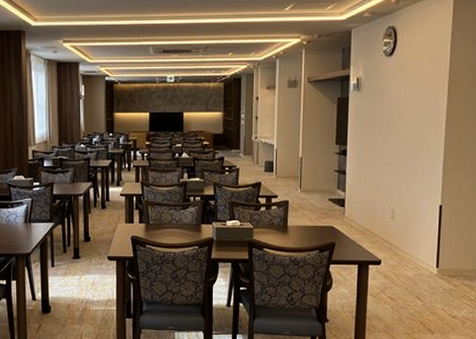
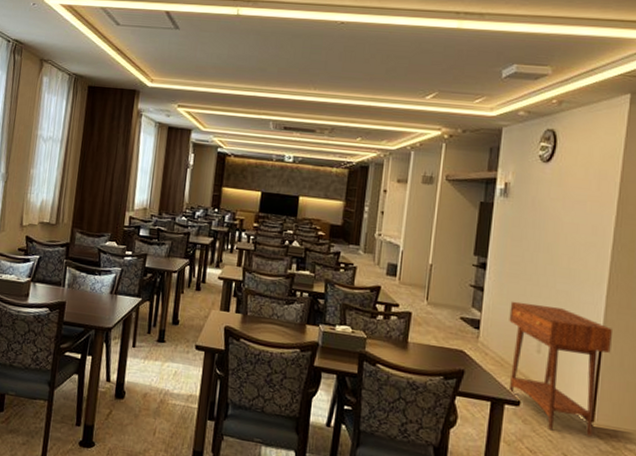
console table: none [368,179,449,280] -> present [508,301,612,437]

